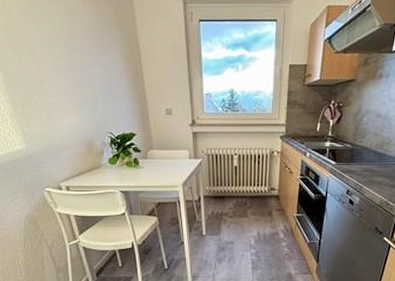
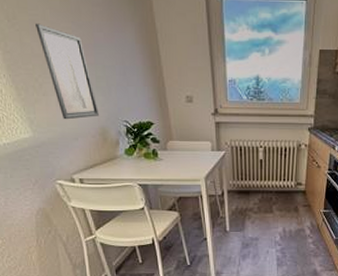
wall art: none [33,48,86,133] -> present [36,23,99,120]

